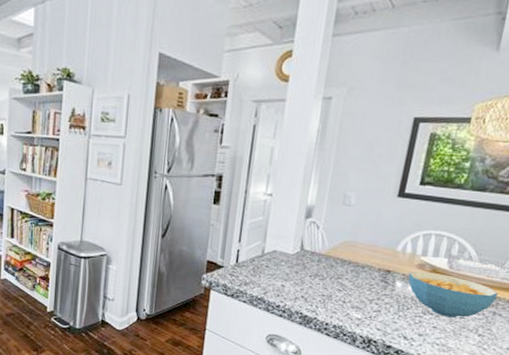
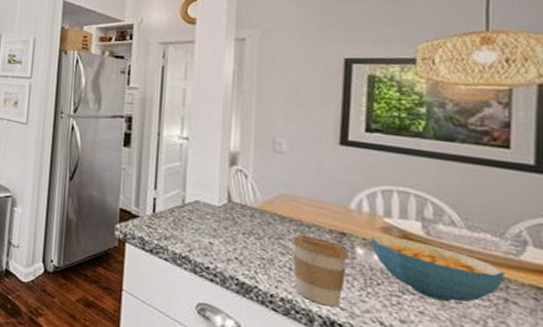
coffee cup: none [346,273,391,329] -> present [292,234,349,307]

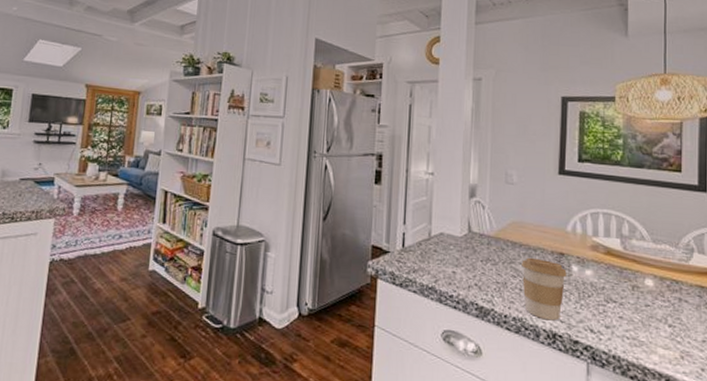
cereal bowl: present [371,235,504,303] -> none [583,253,678,306]

